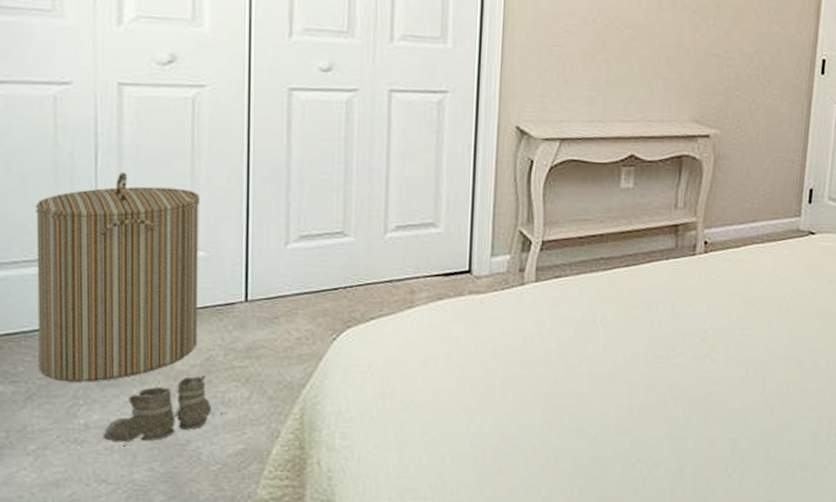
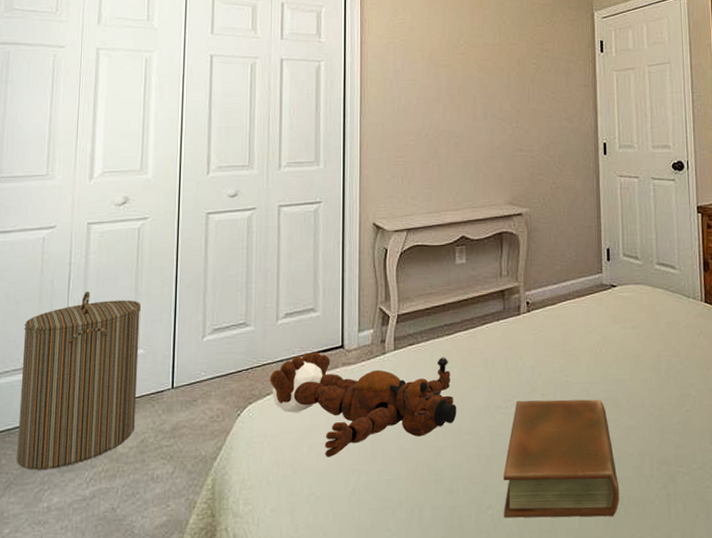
boots: present [104,374,227,447] -> none [61,455,155,525]
teddy bear: none [375,274,609,395] -> present [270,352,457,457]
book: none [655,350,790,479] -> present [503,399,620,518]

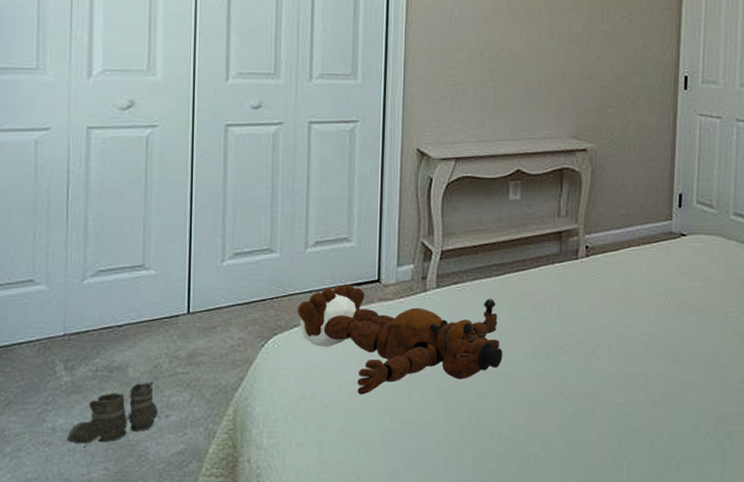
laundry hamper: present [16,291,142,470] -> none [16,202,152,390]
boots: none [61,455,155,525] -> present [68,380,171,448]
book: present [503,399,620,518] -> none [548,348,673,470]

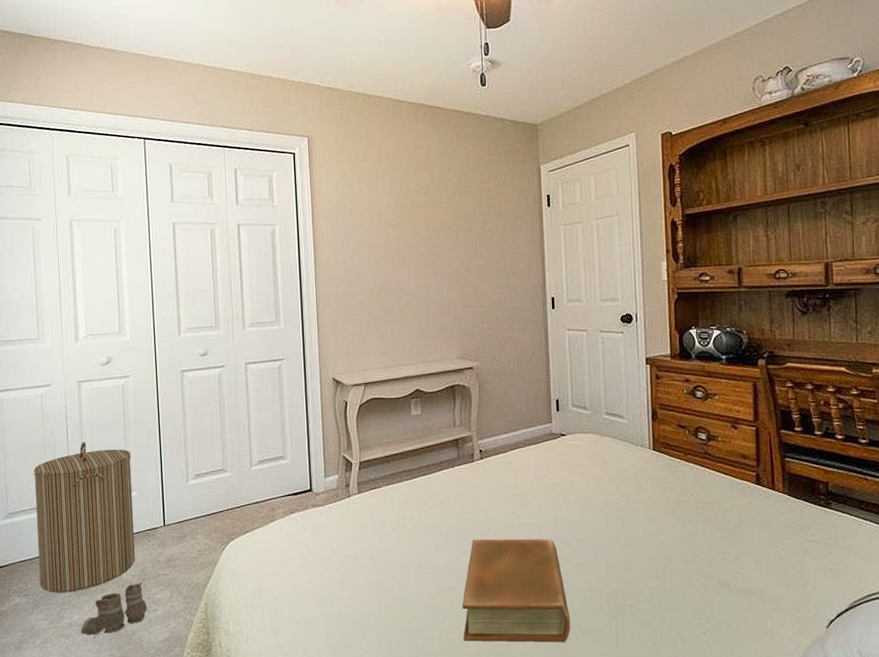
laundry hamper: none [16,202,152,390] -> present [34,441,135,593]
teddy bear: present [297,284,503,395] -> none [248,495,418,586]
book: none [548,348,673,470] -> present [462,538,571,643]

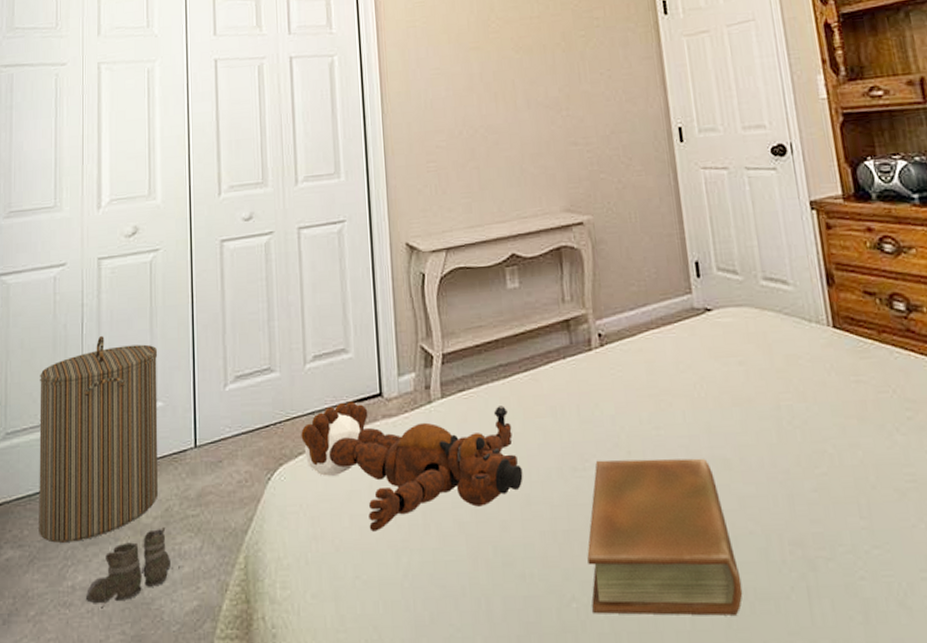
teddy bear: none [248,495,418,586] -> present [301,401,523,532]

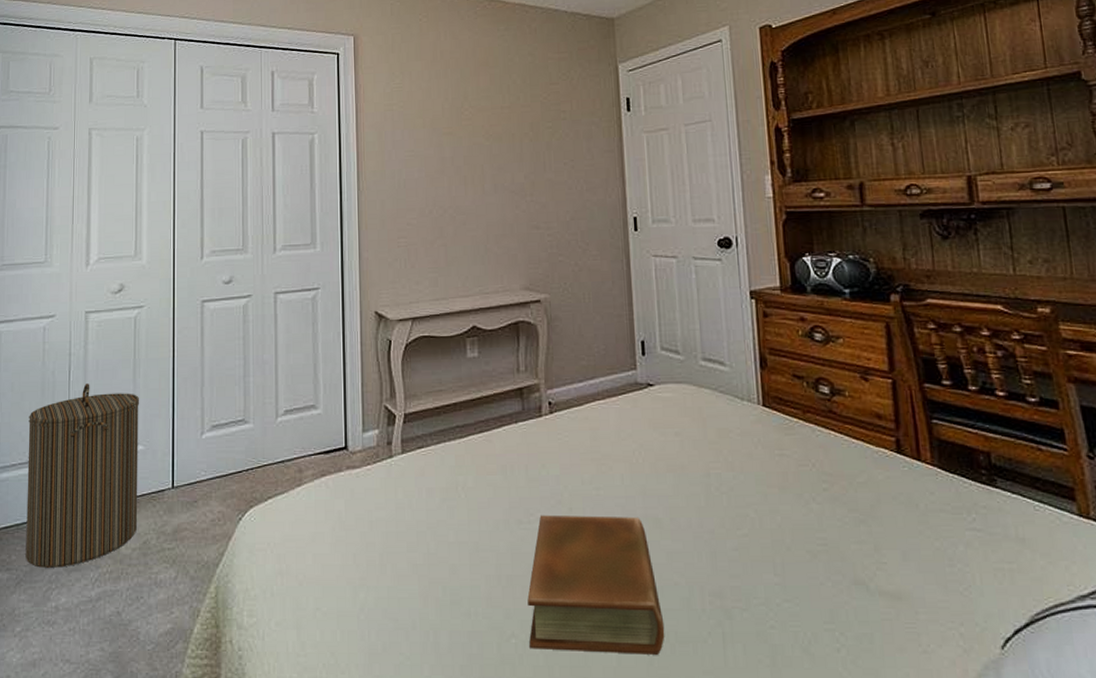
boots: present [86,526,184,609] -> none [69,557,159,627]
teddy bear: present [301,401,523,532] -> none [271,453,473,569]

